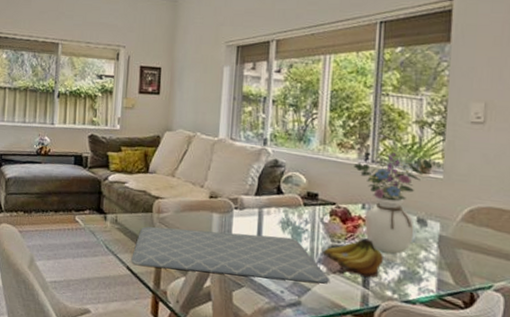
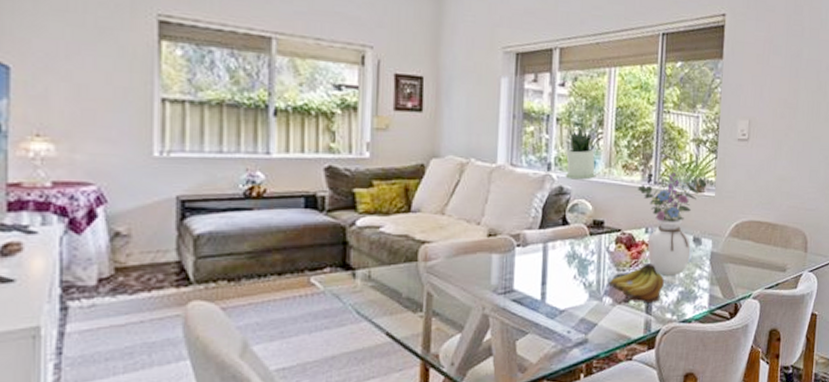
placemat: present [131,226,329,284] -> none [392,272,615,330]
planter: none [280,110,312,155] -> present [565,129,598,180]

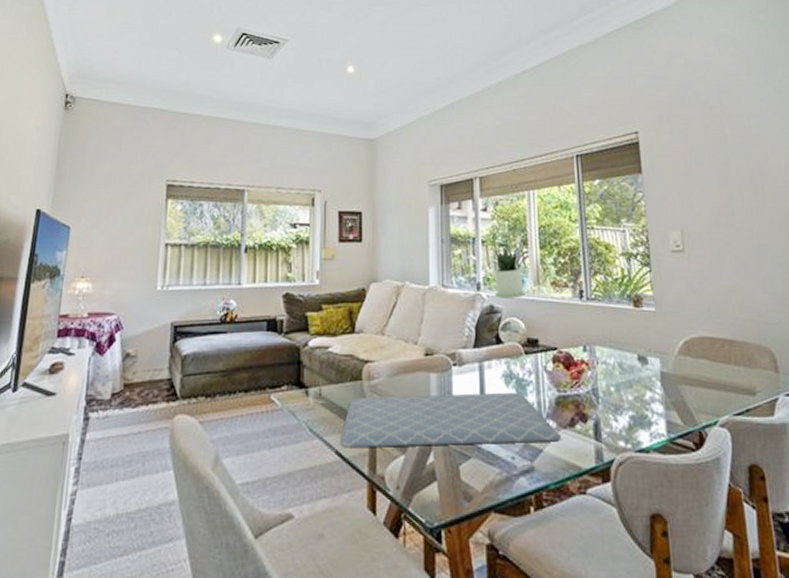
placemat: none [392,272,615,330] -> present [340,392,561,449]
fruit: present [608,264,664,303] -> none [550,384,611,429]
bouquet: present [638,162,714,276] -> none [570,277,653,398]

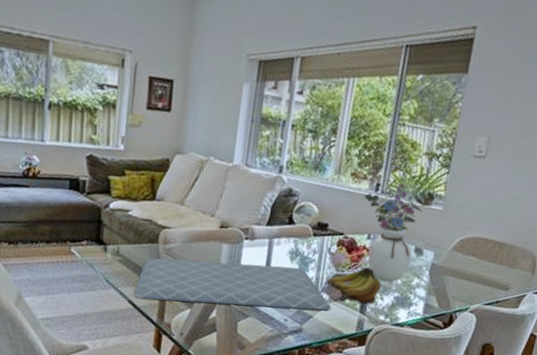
planter: present [494,249,527,298] -> none [295,136,327,185]
fruit: none [550,384,611,429] -> present [327,267,381,304]
bouquet: none [570,277,653,398] -> present [364,174,443,282]

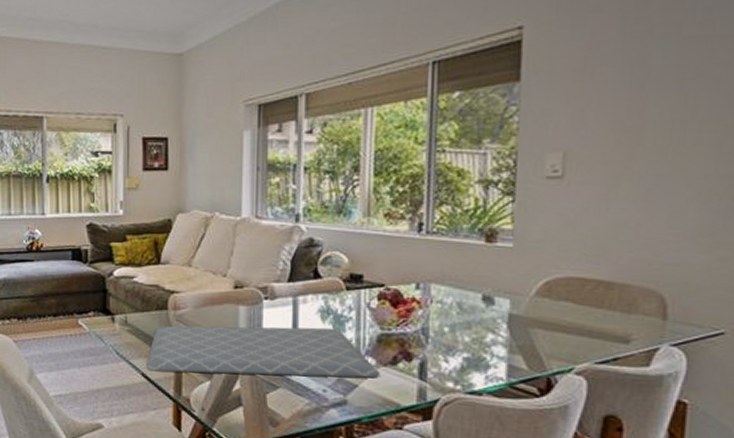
fruit: present [327,267,381,304] -> none [371,323,443,369]
bouquet: present [364,174,443,282] -> none [405,208,512,339]

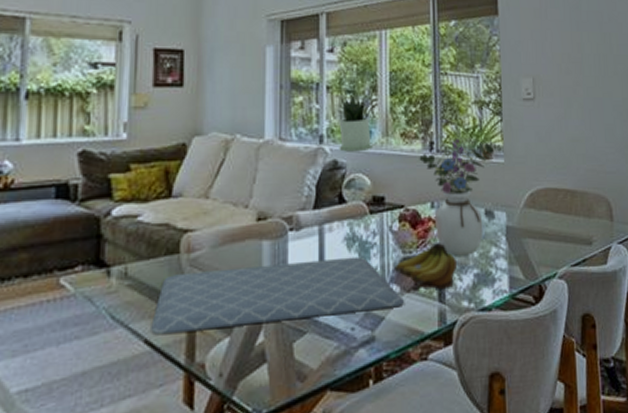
planter: none [315,177,354,231] -> present [339,97,374,152]
fruit: none [371,323,443,369] -> present [394,243,456,290]
bouquet: none [405,208,512,339] -> present [419,127,502,256]

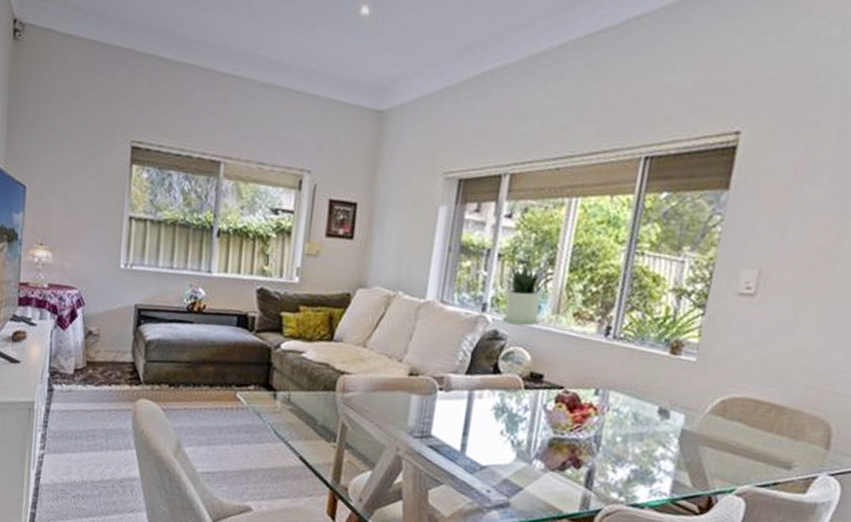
placemat: present [151,256,404,336] -> none [305,408,546,483]
fruit: present [394,243,456,290] -> none [541,430,613,477]
bouquet: present [419,127,502,256] -> none [590,315,697,450]

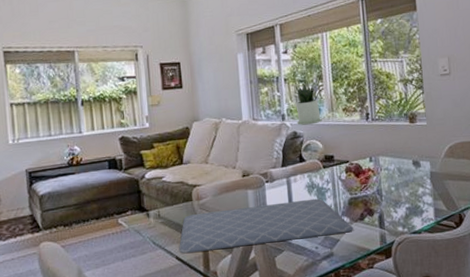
placemat: none [305,408,546,483] -> present [179,198,353,254]

